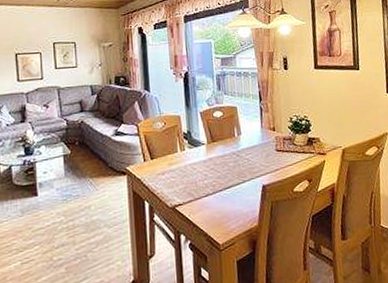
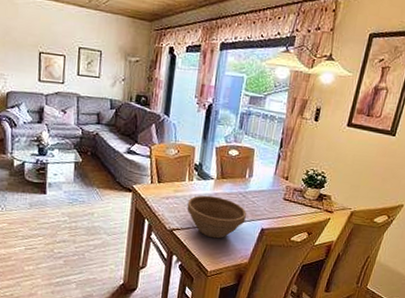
flower pot: none [184,161,245,207] -> present [187,195,246,239]

